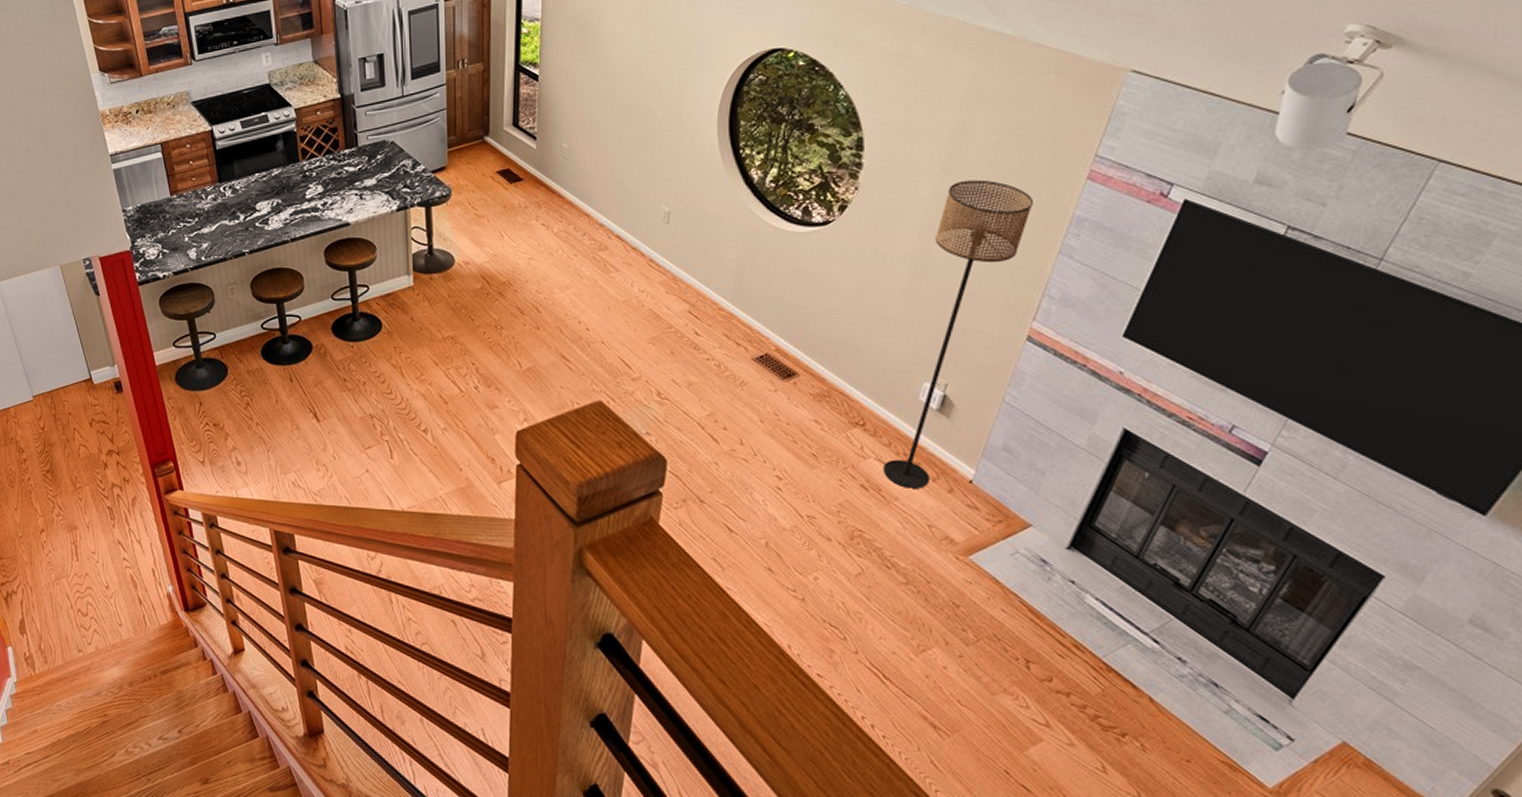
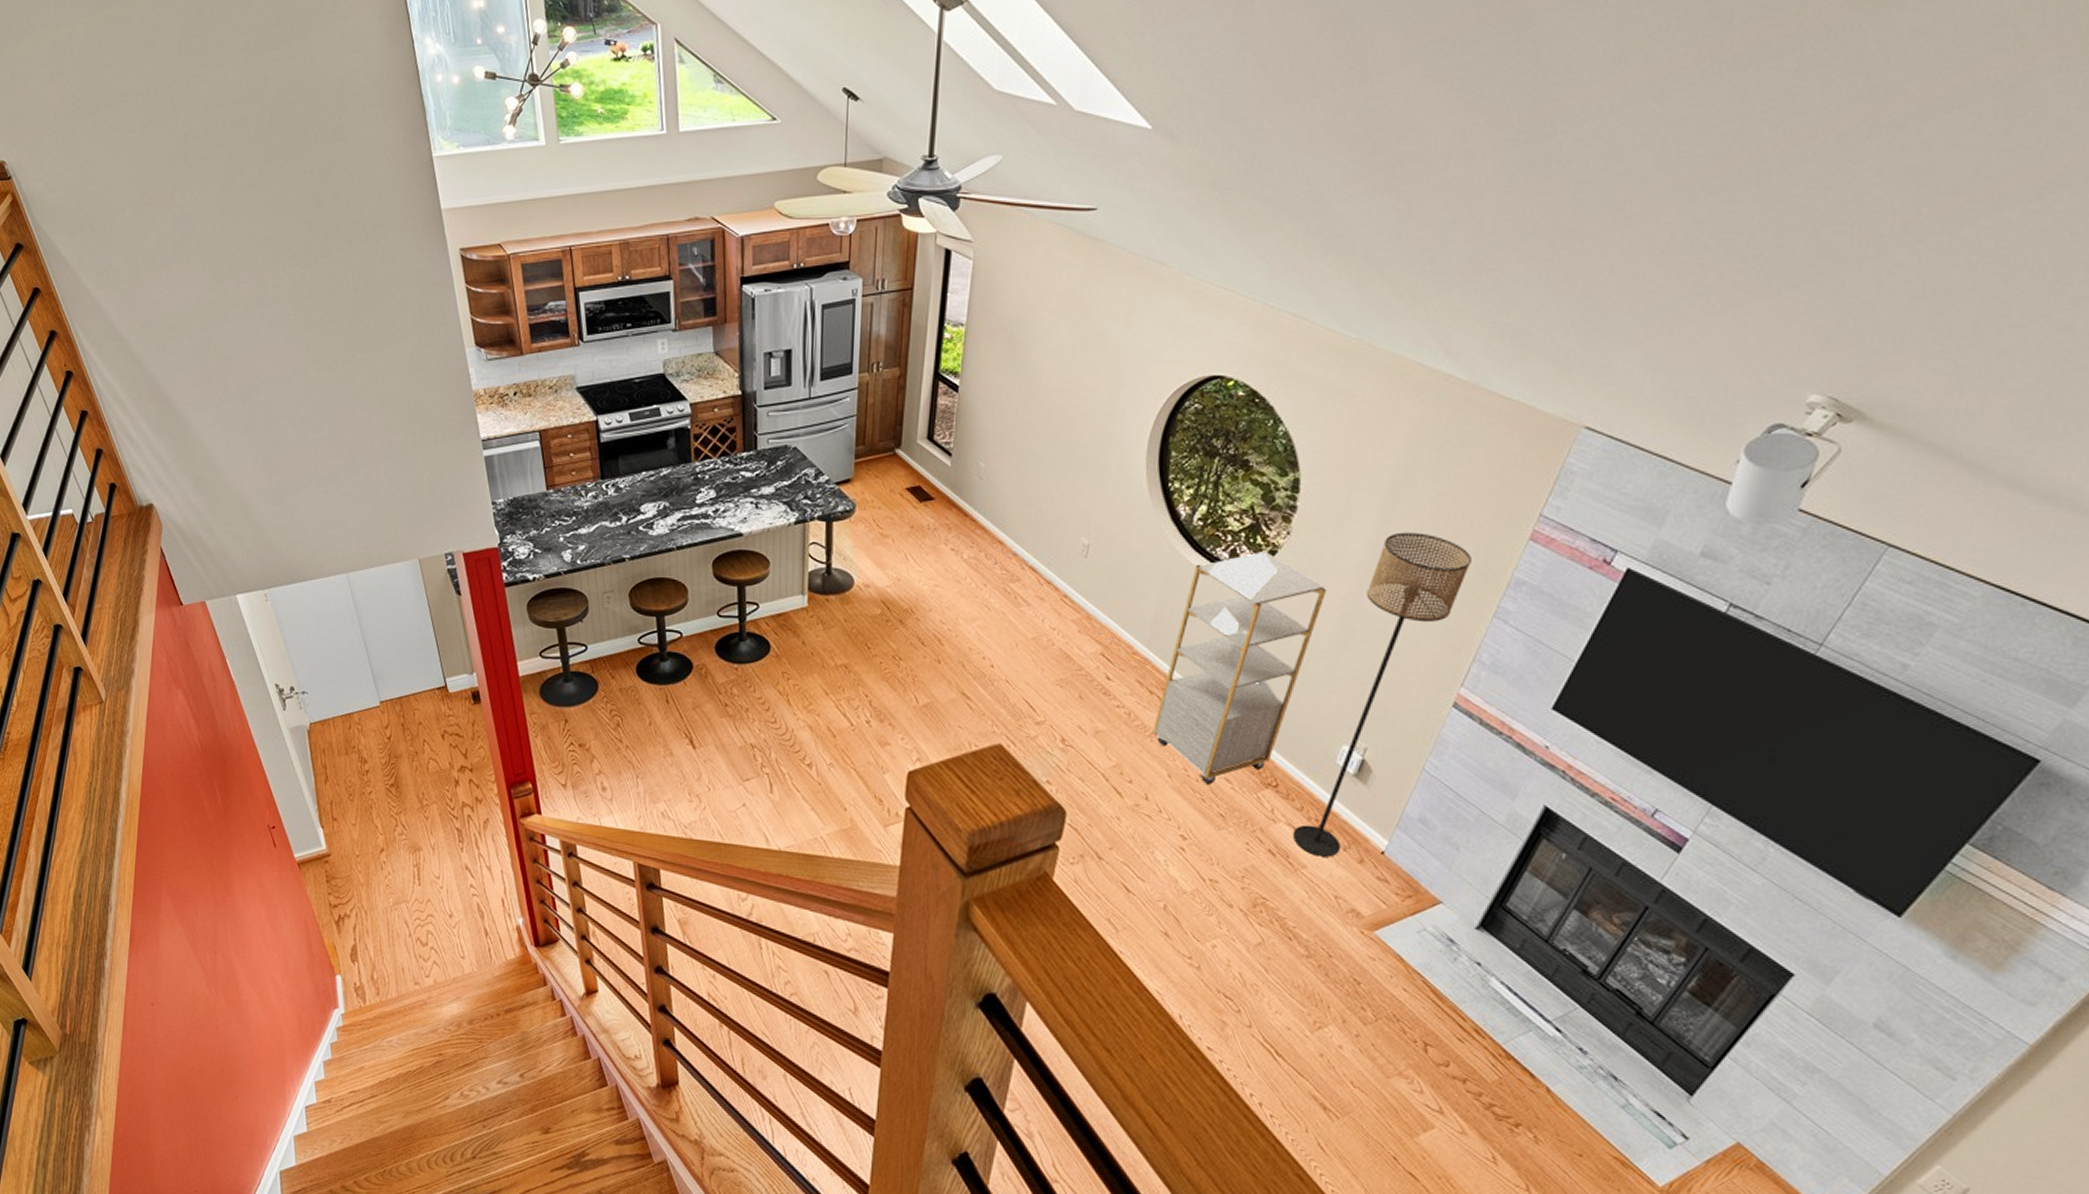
shelving unit: none [742,206,896,428] -> present [1152,550,1326,786]

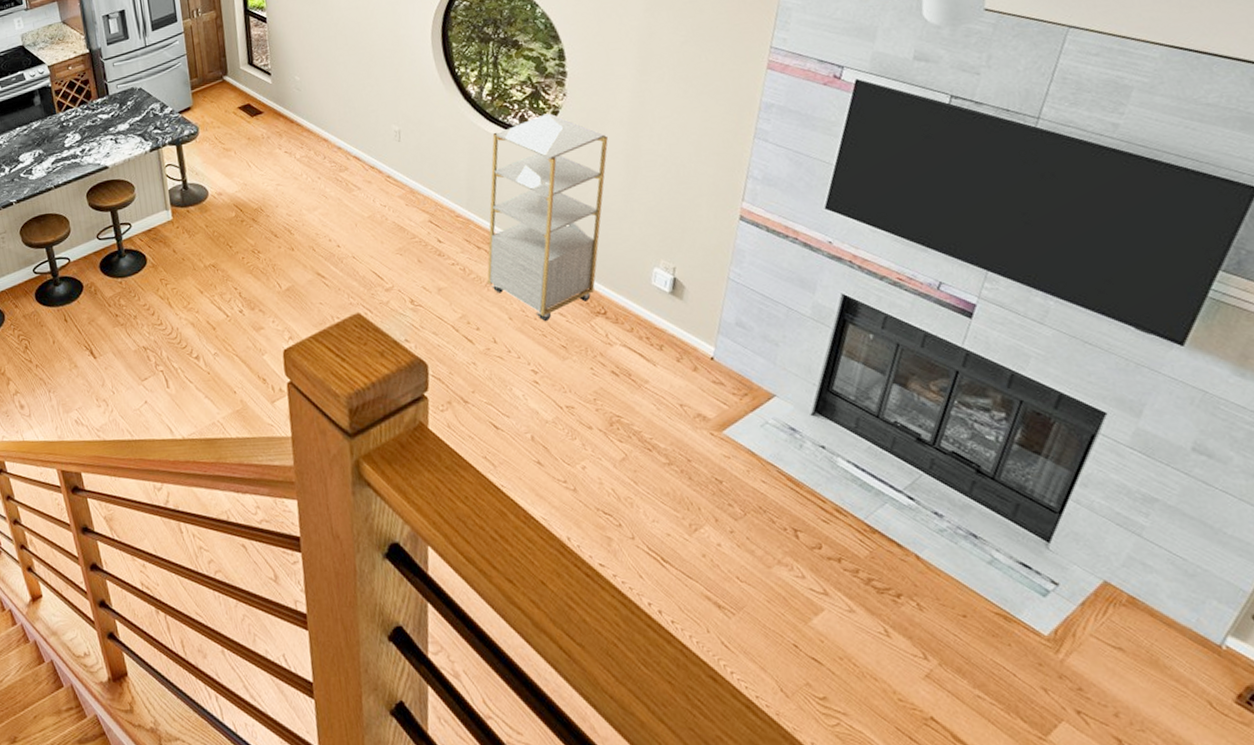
floor lamp: present [1292,532,1471,857] -> none [629,77,724,371]

